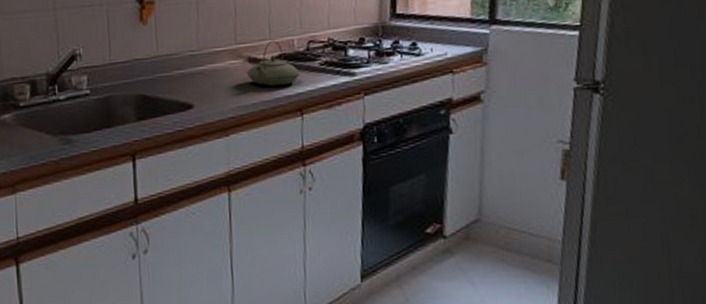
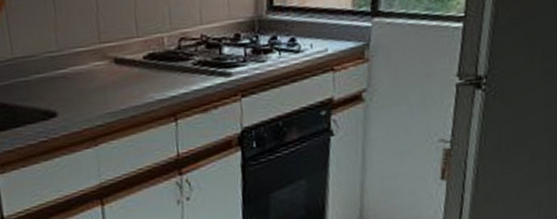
teapot: present [247,40,301,86] -> none [113,38,173,90]

